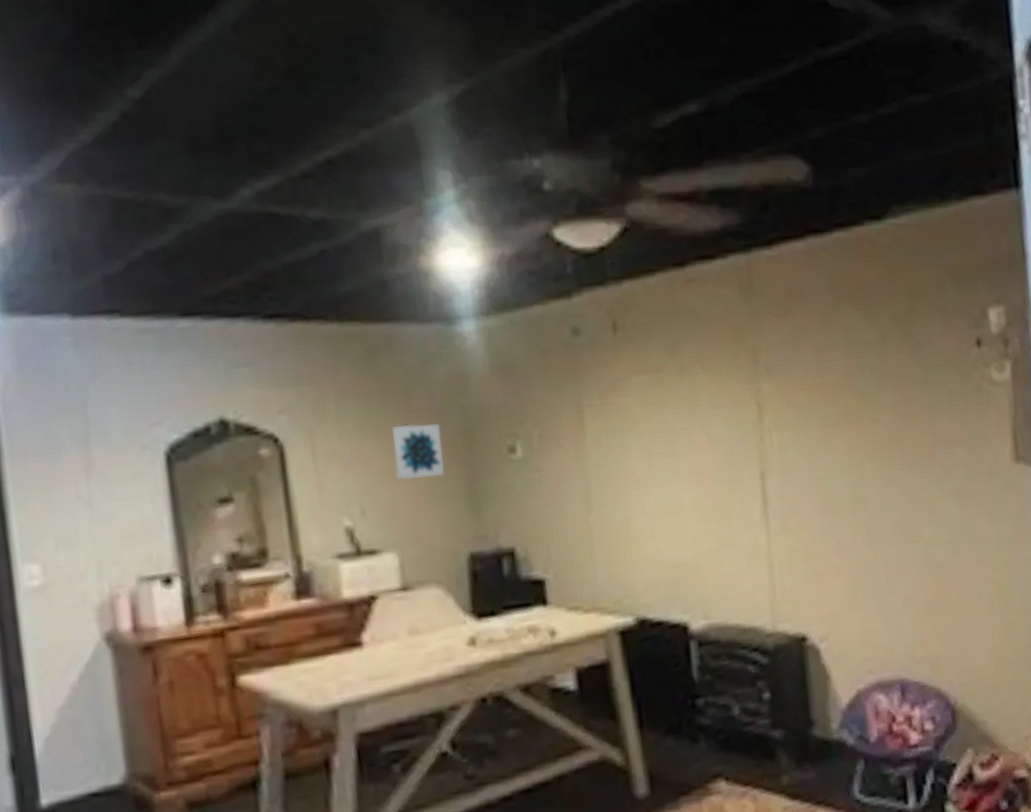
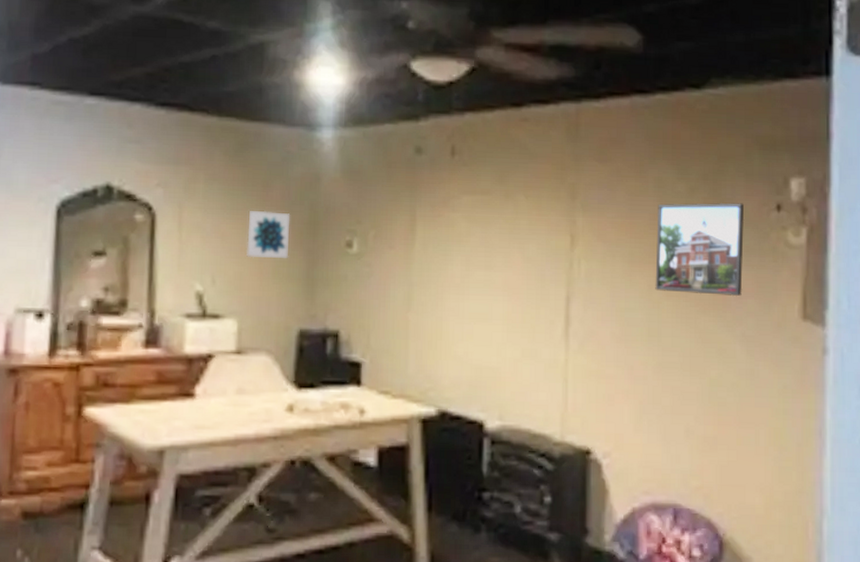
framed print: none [848,343,949,453] -> present [655,202,745,297]

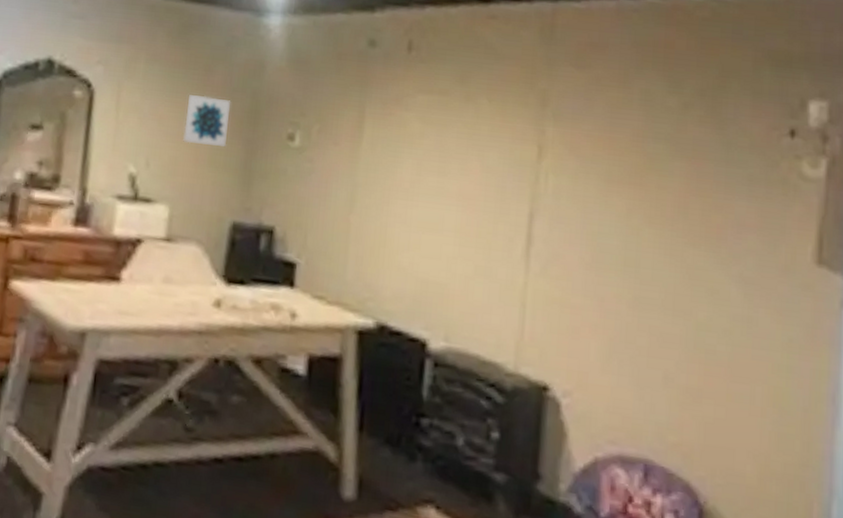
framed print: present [655,202,745,297] -> none [635,119,749,231]

